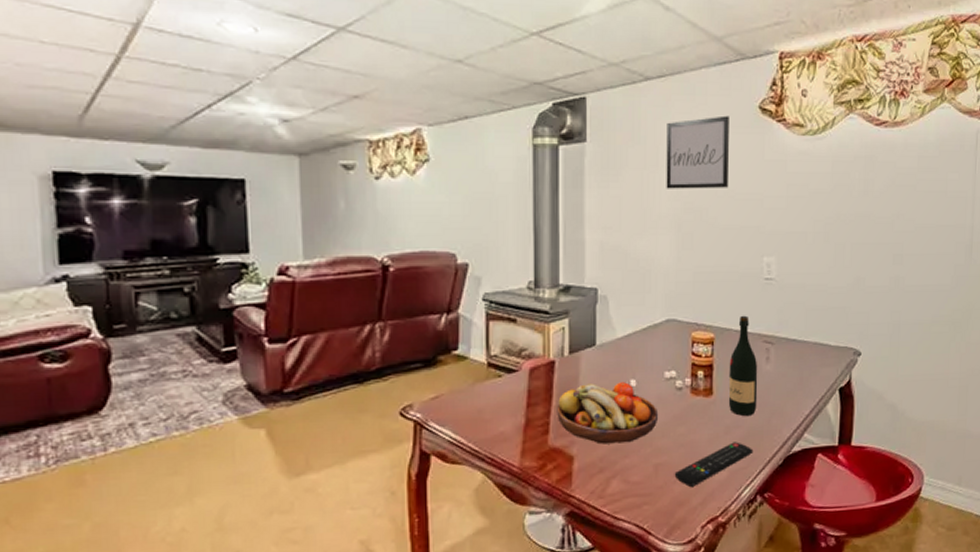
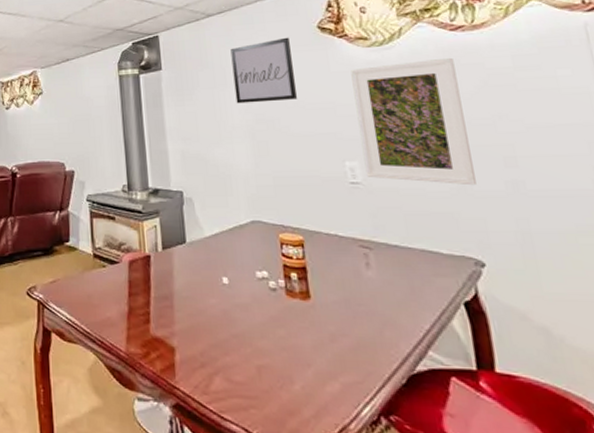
fruit bowl: present [557,382,659,445] -> none [155,278,256,340]
remote control: present [674,442,754,487] -> none [279,351,368,396]
wine bottle: present [728,315,758,417] -> none [323,219,364,325]
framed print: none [780,153,873,282] -> present [351,57,476,186]

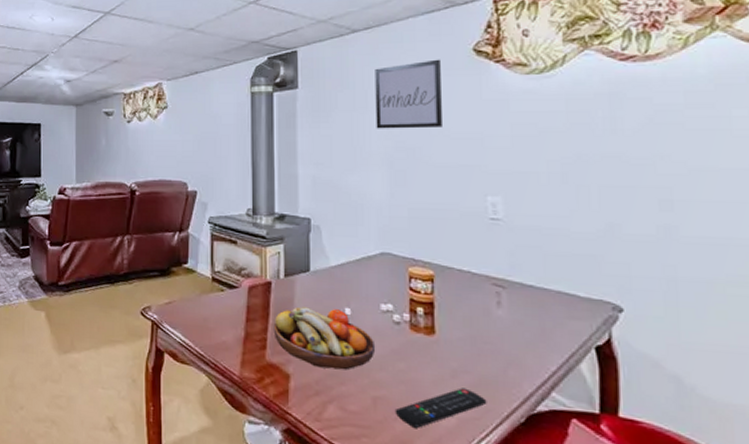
fruit bowl: none [155,278,256,340] -> present [273,306,376,370]
remote control: none [279,351,368,396] -> present [395,388,487,428]
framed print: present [351,57,476,186] -> none [504,90,626,229]

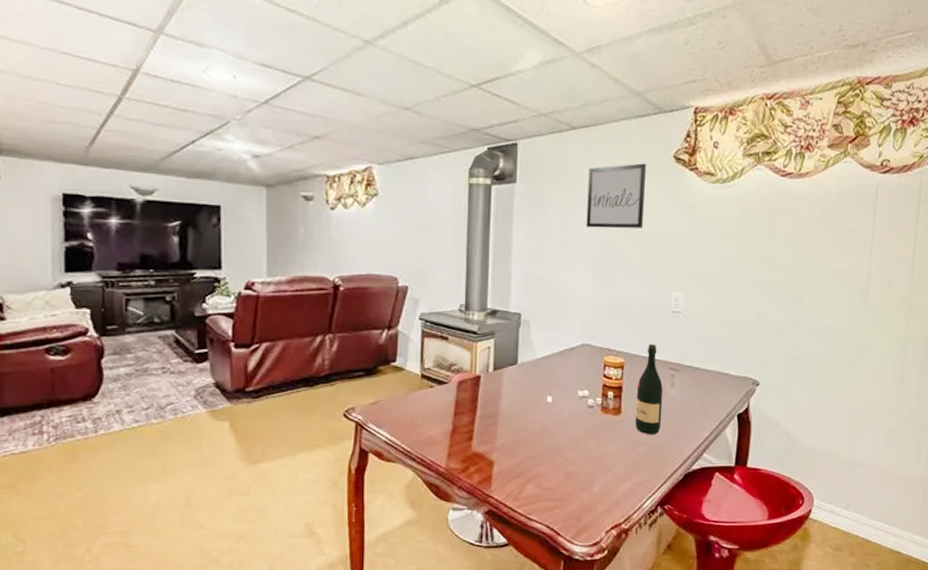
fruit bowl: present [273,306,376,370] -> none [480,398,571,452]
remote control: present [395,388,487,428] -> none [583,457,656,495]
wine bottle: none [452,255,489,363] -> present [635,344,664,435]

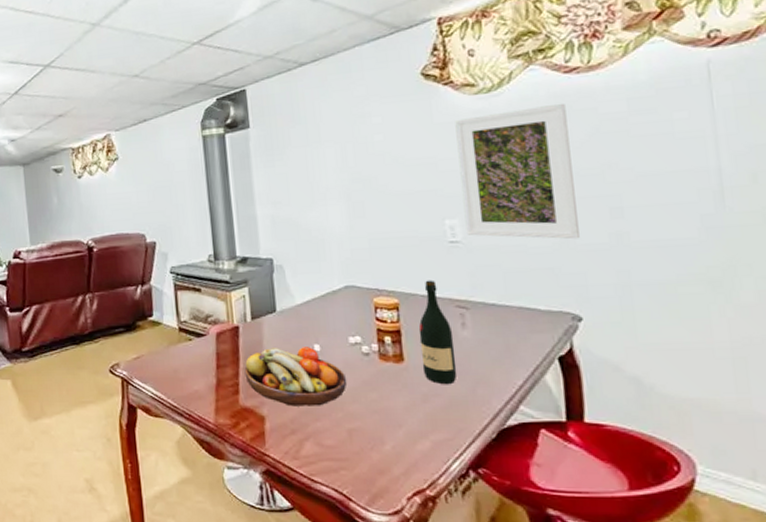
fruit bowl: none [480,398,571,452] -> present [244,347,348,407]
wall art: present [586,163,646,229] -> none [325,86,396,162]
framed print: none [687,201,778,318] -> present [455,103,580,240]

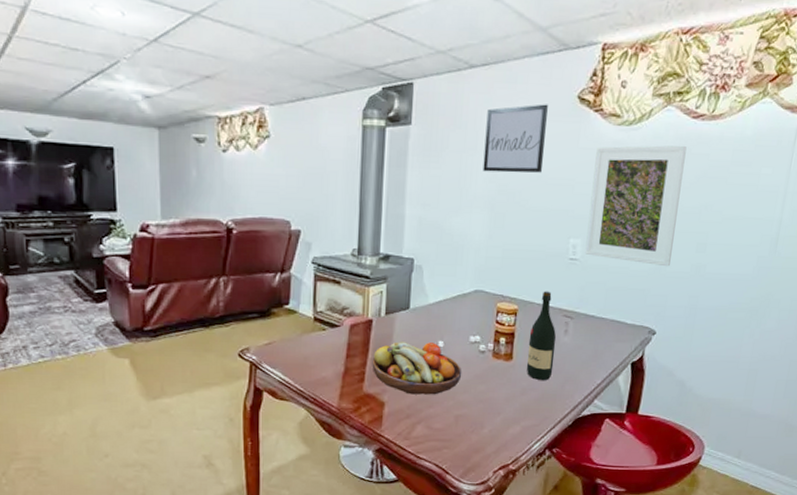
wall art: none [325,86,396,162] -> present [482,104,548,173]

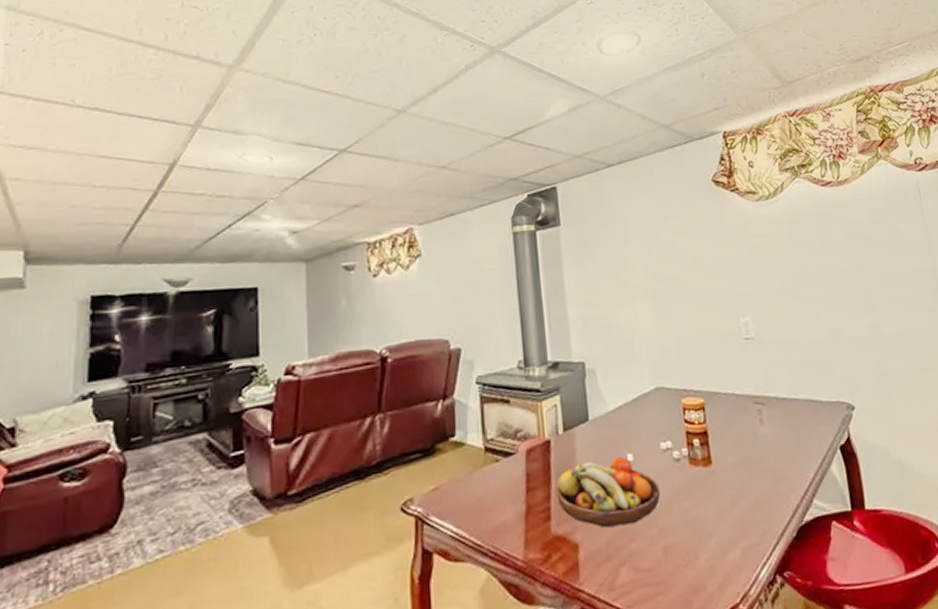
wall art: present [482,104,548,173] -> none [631,190,695,262]
wine bottle: present [526,291,557,381] -> none [723,377,760,486]
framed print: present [585,145,687,267] -> none [742,211,846,333]

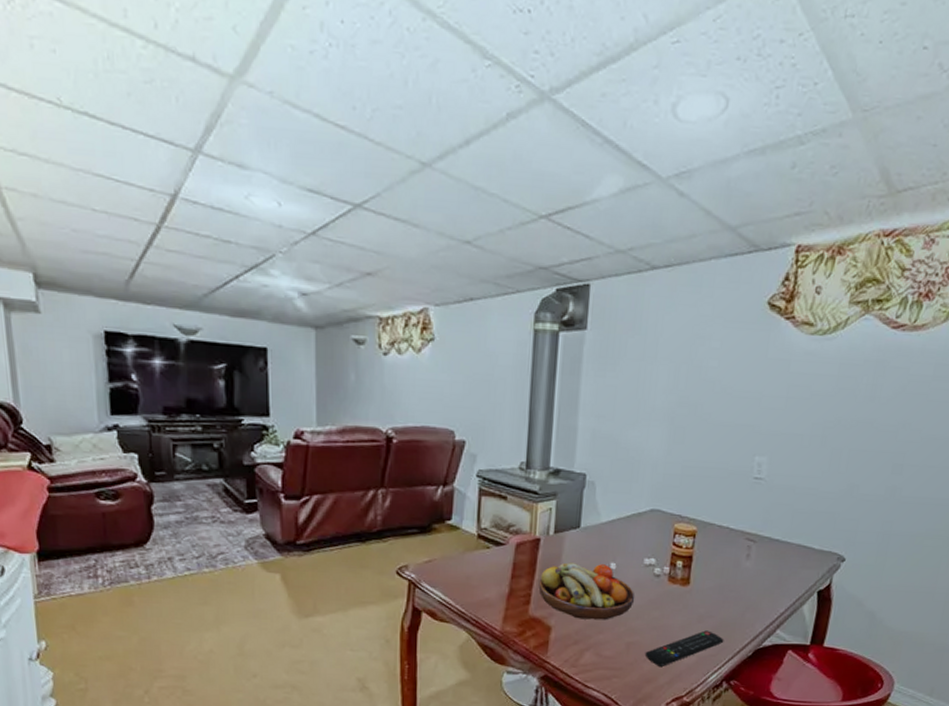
remote control: none [685,514,764,570] -> present [645,630,724,666]

